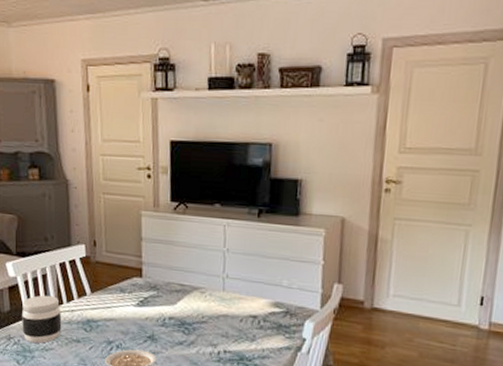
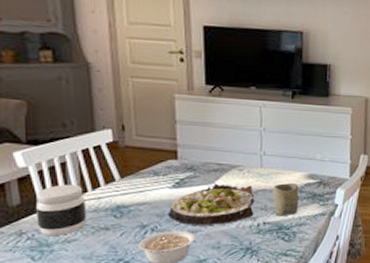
salad plate: none [132,304,216,349] -> present [168,183,255,226]
cup: none [234,310,263,346] -> present [273,183,299,217]

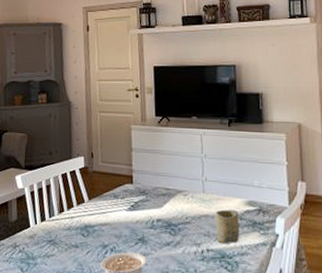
jar: present [36,184,87,235] -> none [27,204,63,250]
salad plate: present [168,183,255,226] -> none [124,207,198,250]

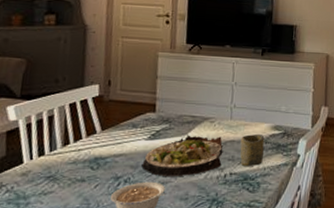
salad plate: none [124,207,198,250] -> present [141,135,223,177]

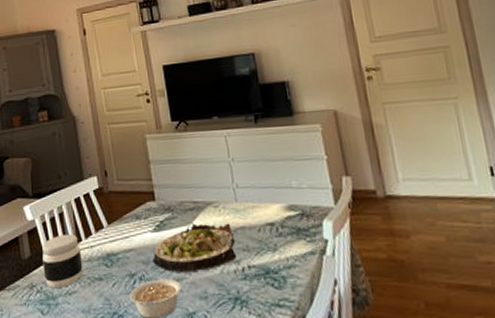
jar: none [17,136,67,188] -> present [42,234,83,288]
cup: present [240,134,265,167] -> none [252,218,283,258]

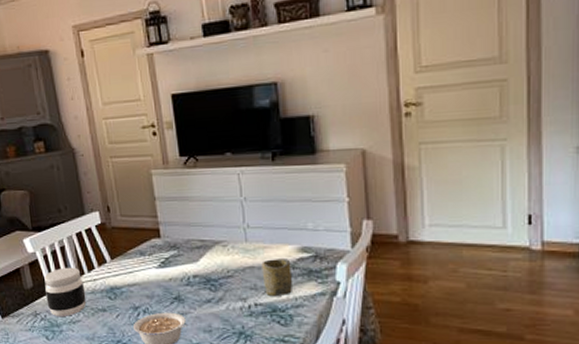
salad plate: present [153,223,237,273] -> none [157,261,244,308]
cup: none [252,218,283,258] -> present [261,259,292,297]

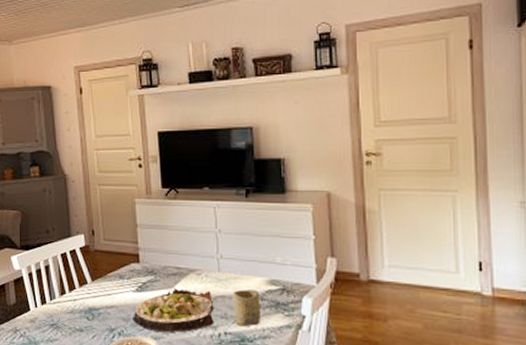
jar: present [44,267,87,316] -> none [27,286,65,334]
salad plate: none [157,261,244,308] -> present [133,288,214,333]

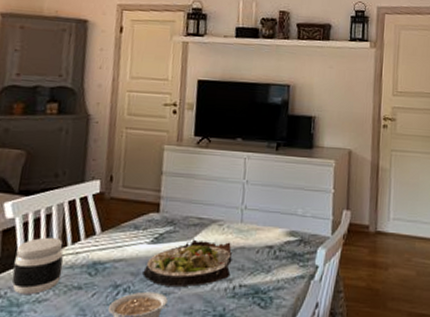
jar: none [27,286,65,334] -> present [11,237,64,294]
cup: present [232,289,260,327] -> none [251,241,279,279]

